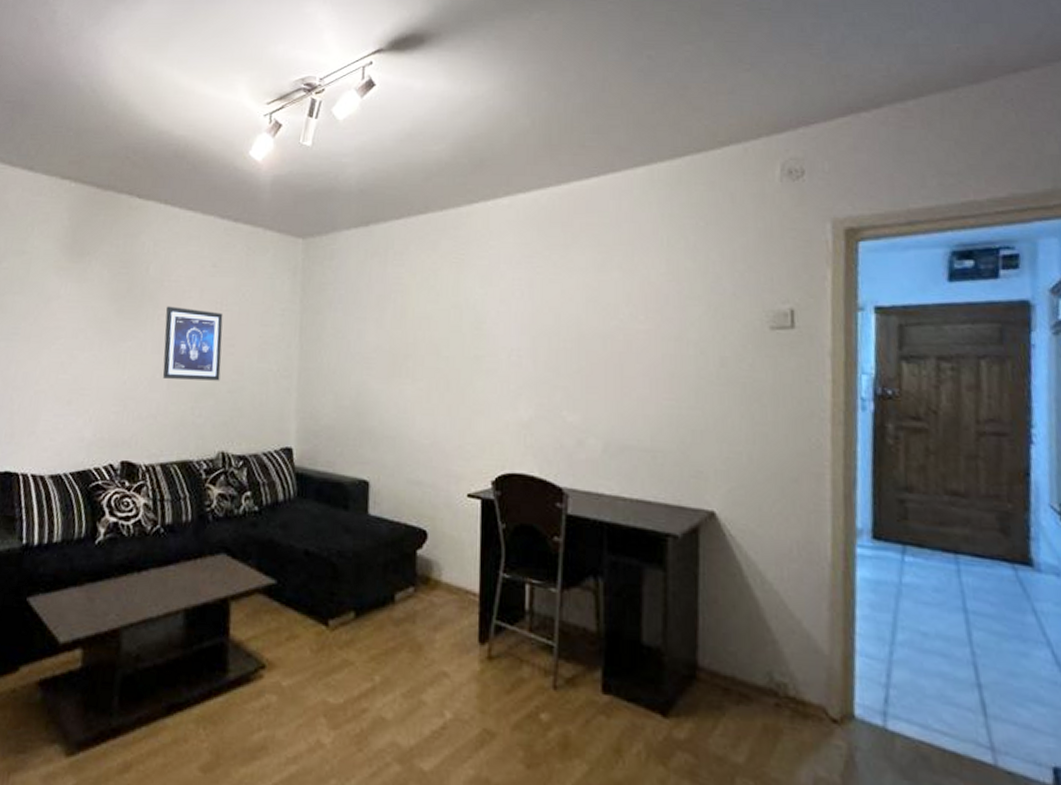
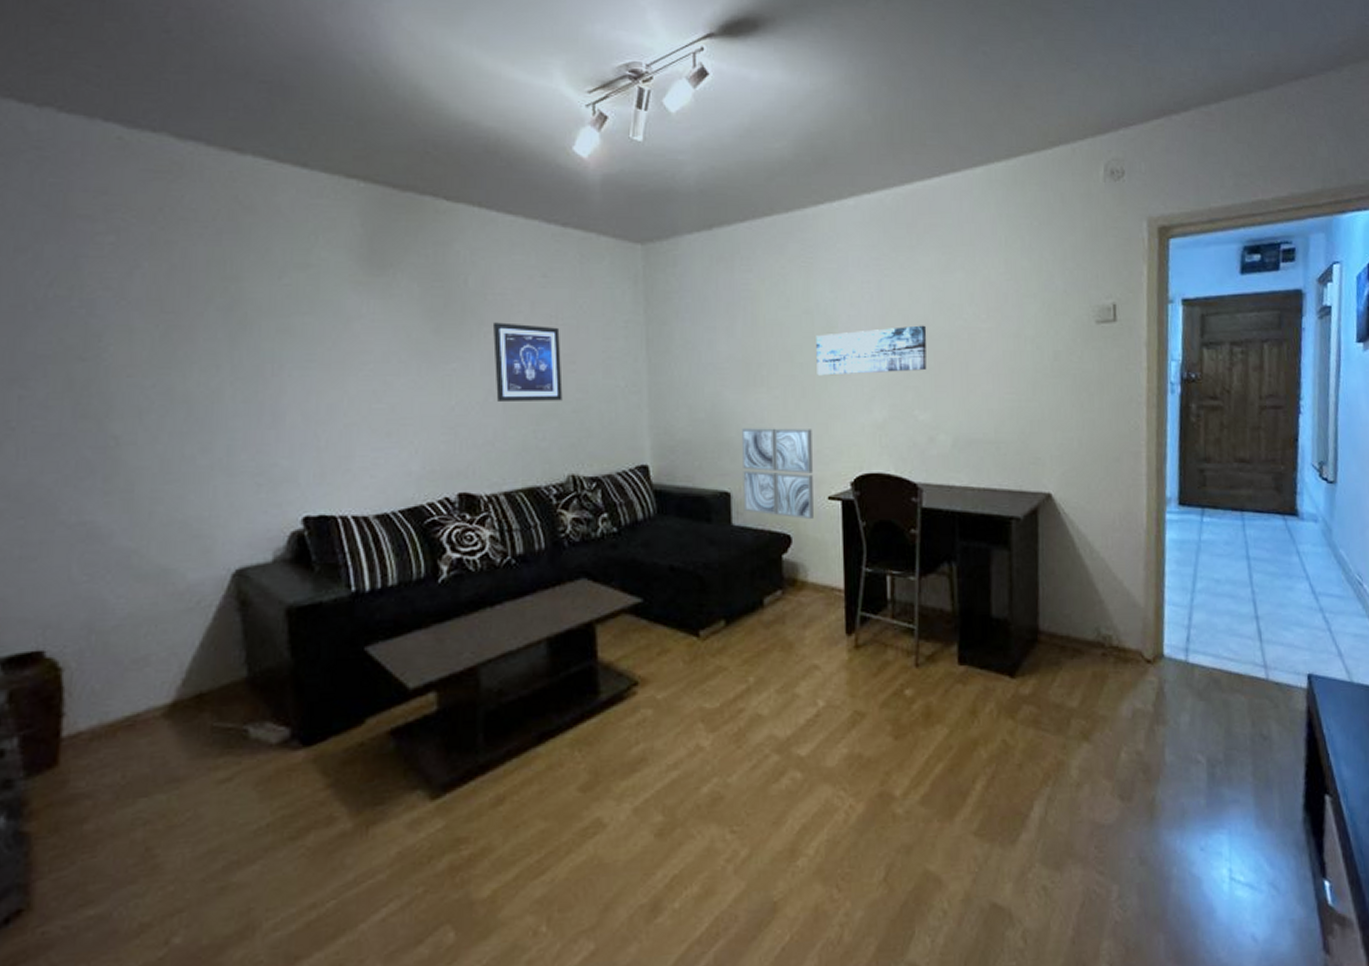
wall art: none [381,418,454,517] -> present [741,428,814,520]
wall art: none [462,324,579,371] -> present [816,325,927,376]

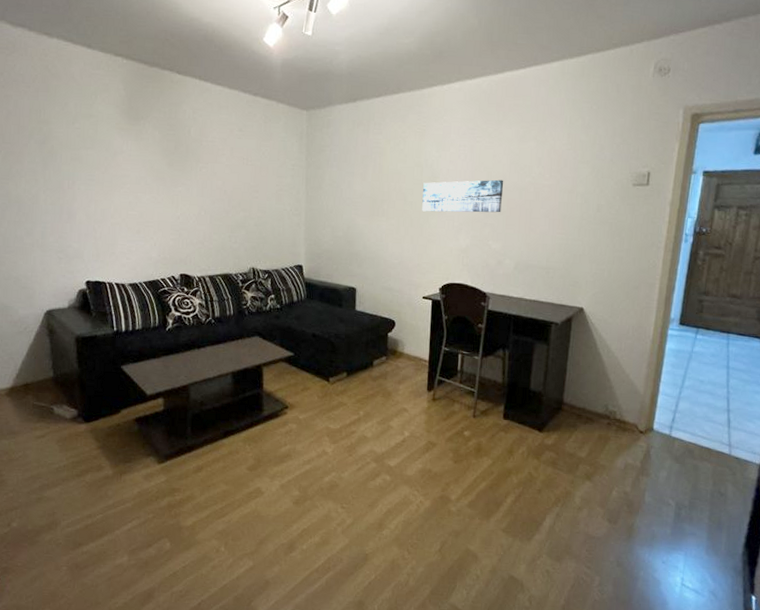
wall art: present [493,322,563,401] -> none [205,161,249,217]
wall art: present [741,428,814,520] -> none [364,245,415,312]

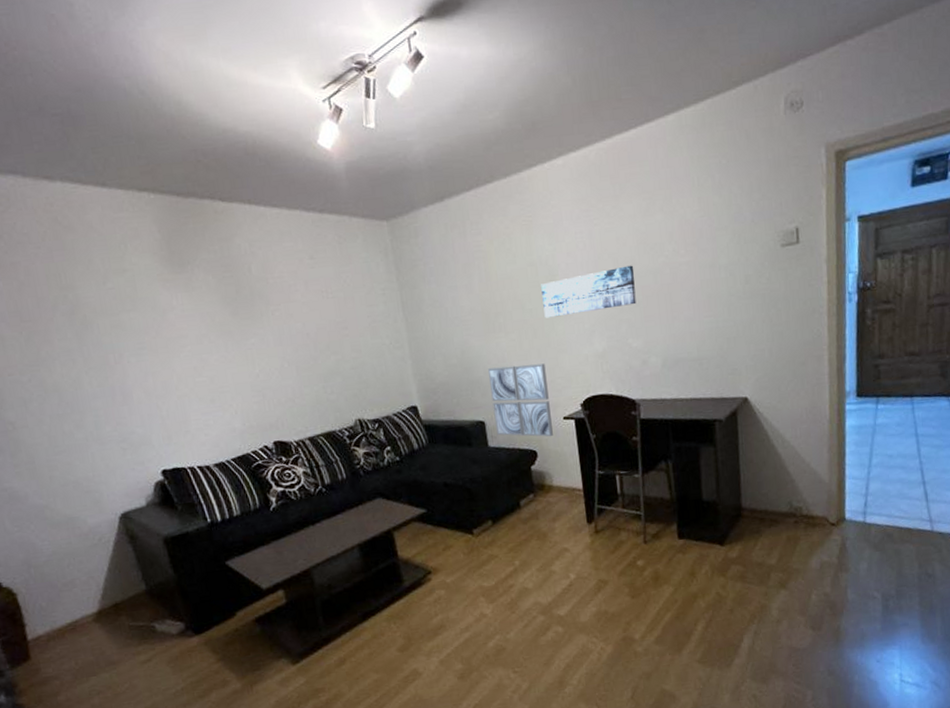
wall art: none [364,245,415,312] -> present [487,363,553,437]

